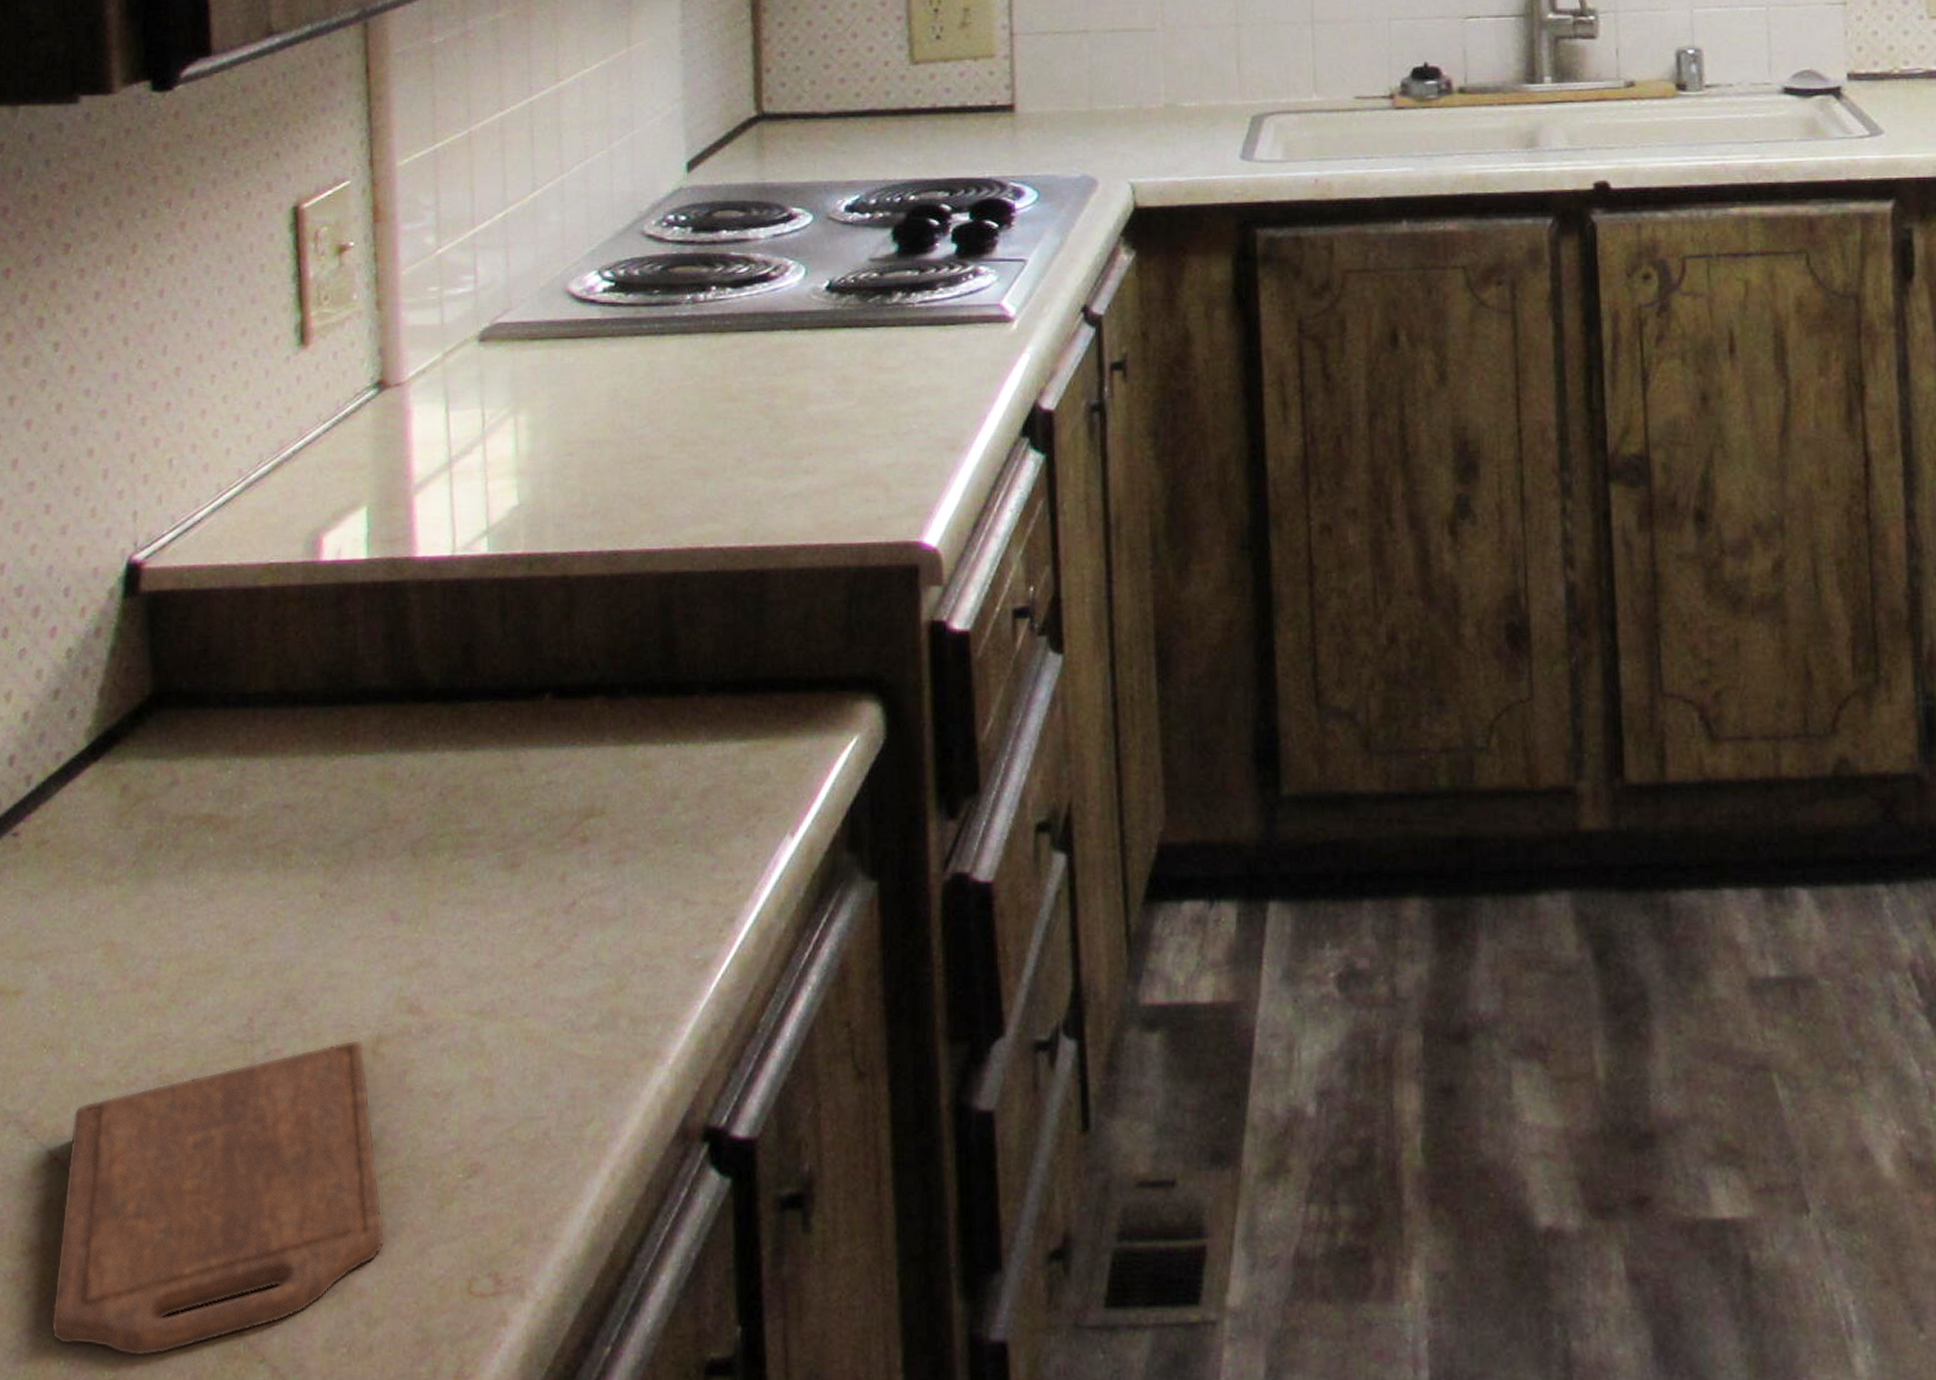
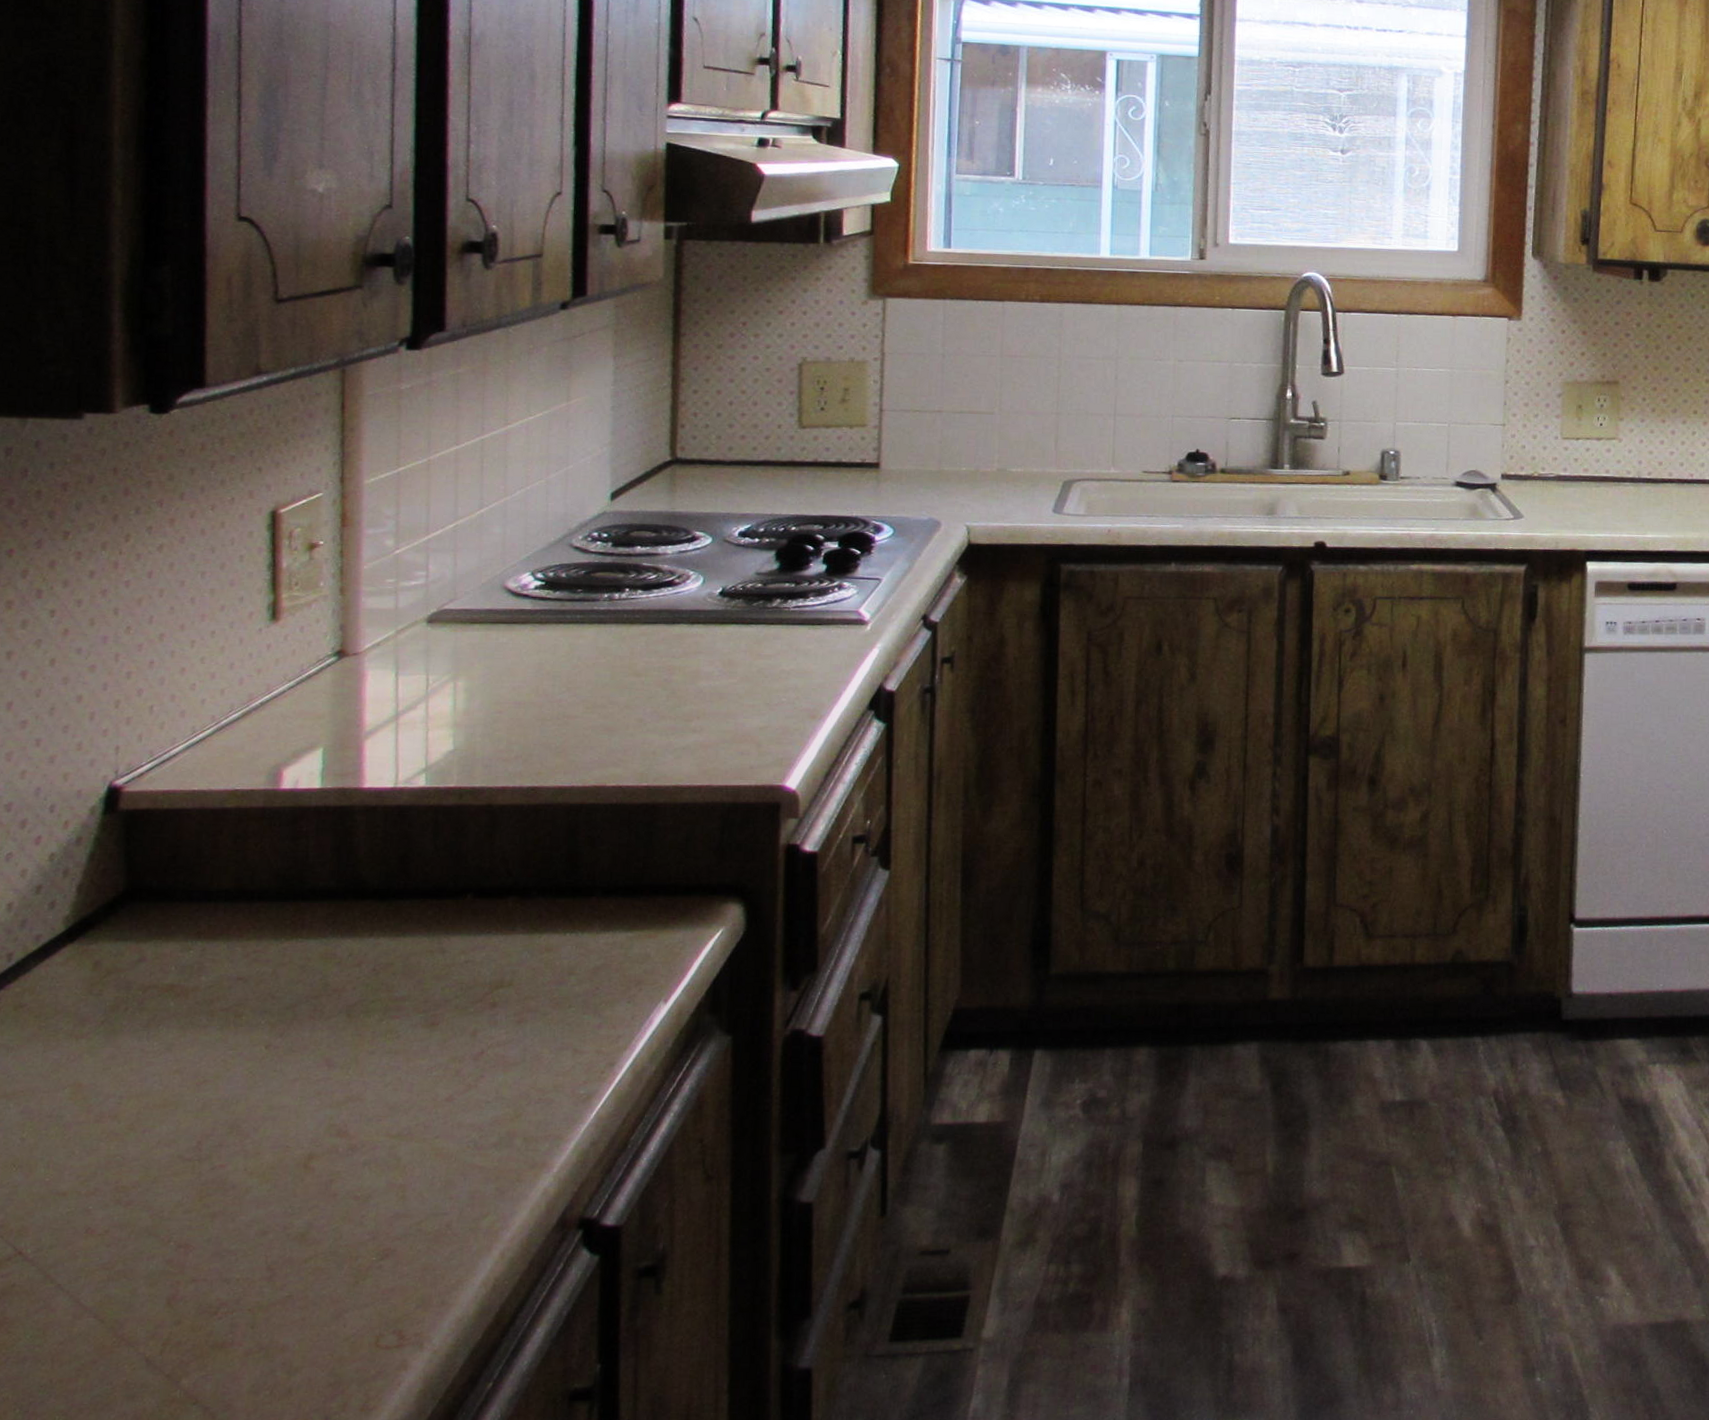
cutting board: present [51,1040,384,1357] -> none [9,1157,307,1404]

